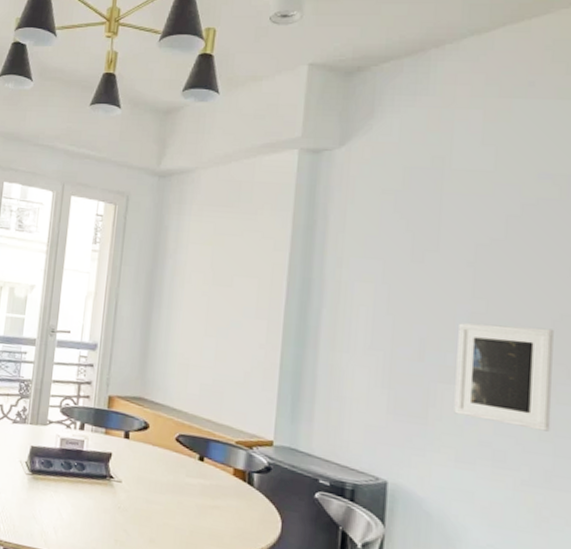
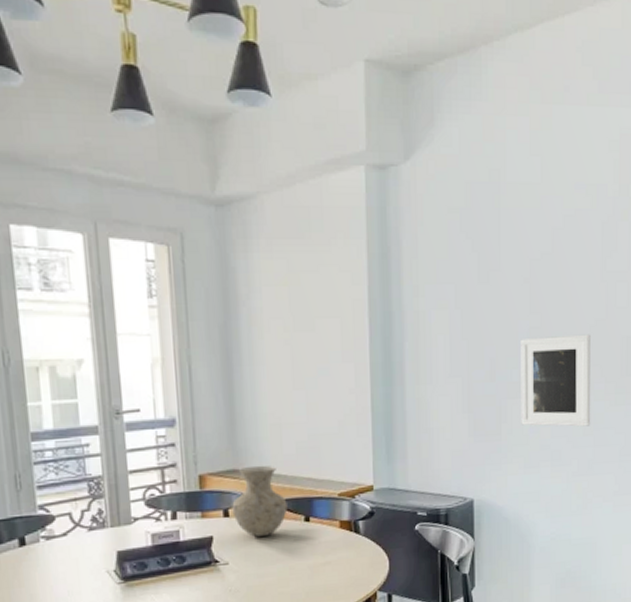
vase: none [132,397,185,466] -> present [232,465,288,538]

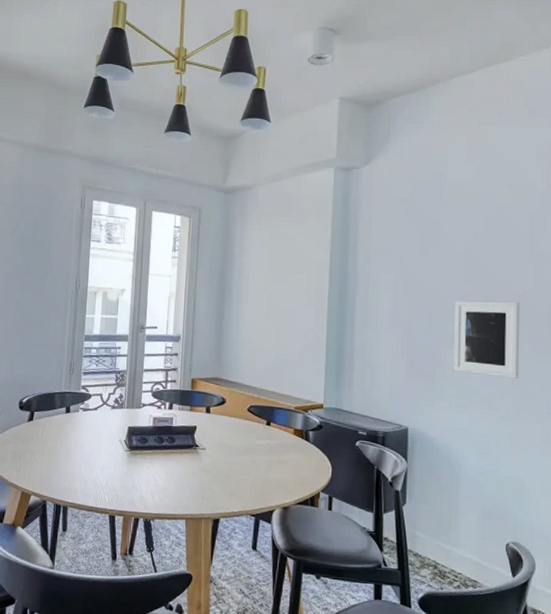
vase: present [232,465,288,538] -> none [213,376,254,433]

